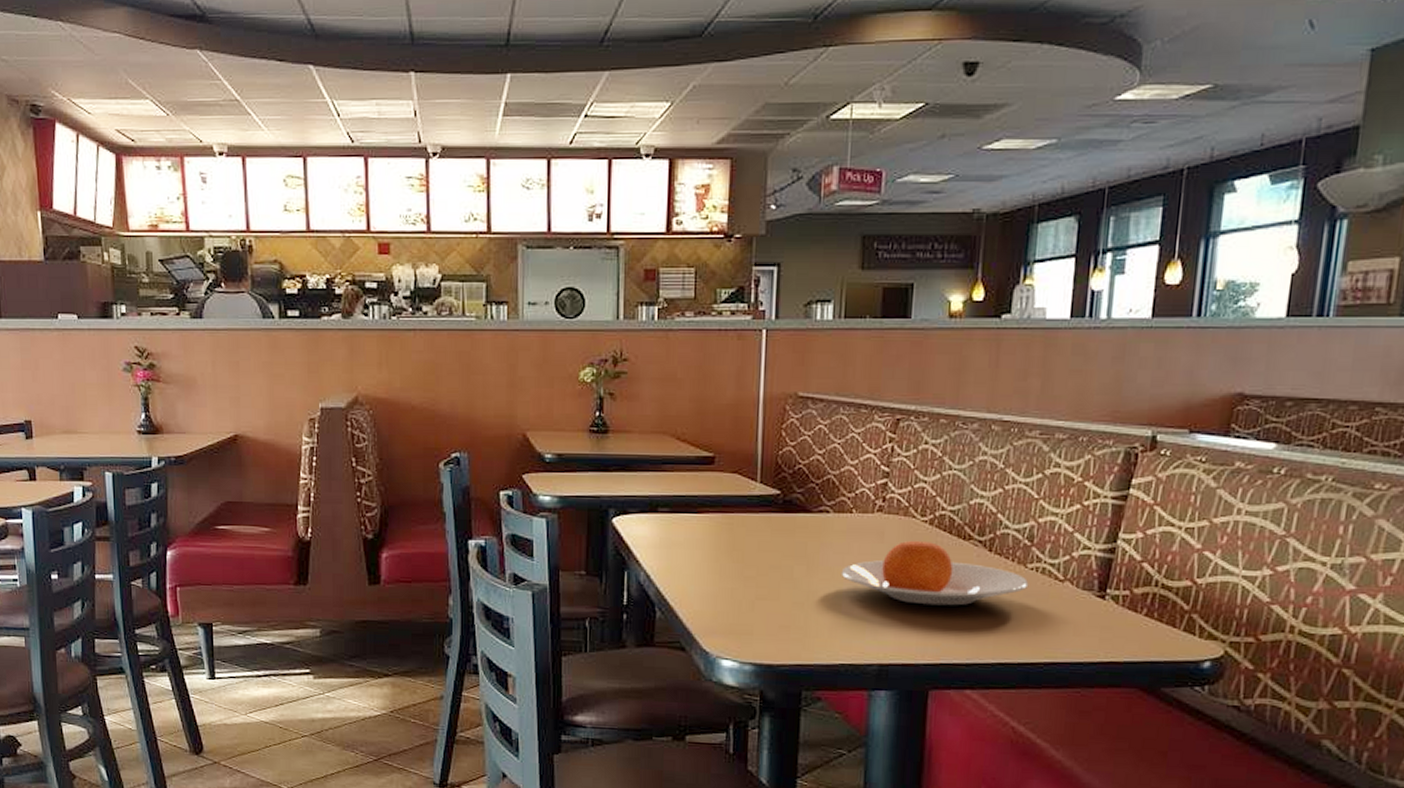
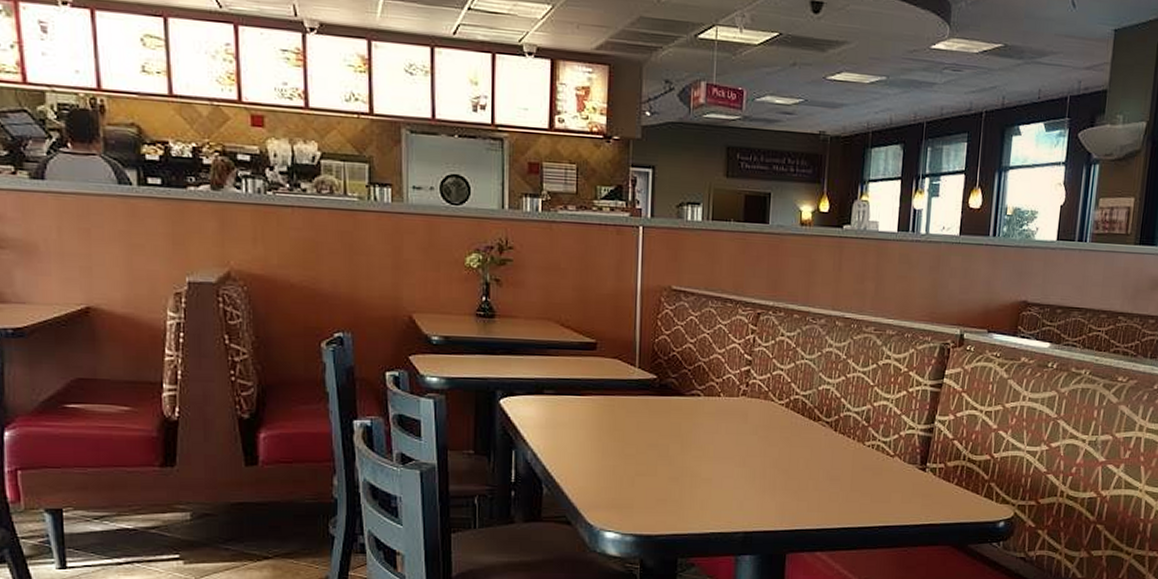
plate: present [841,540,1029,606] -> none [711,421,867,479]

